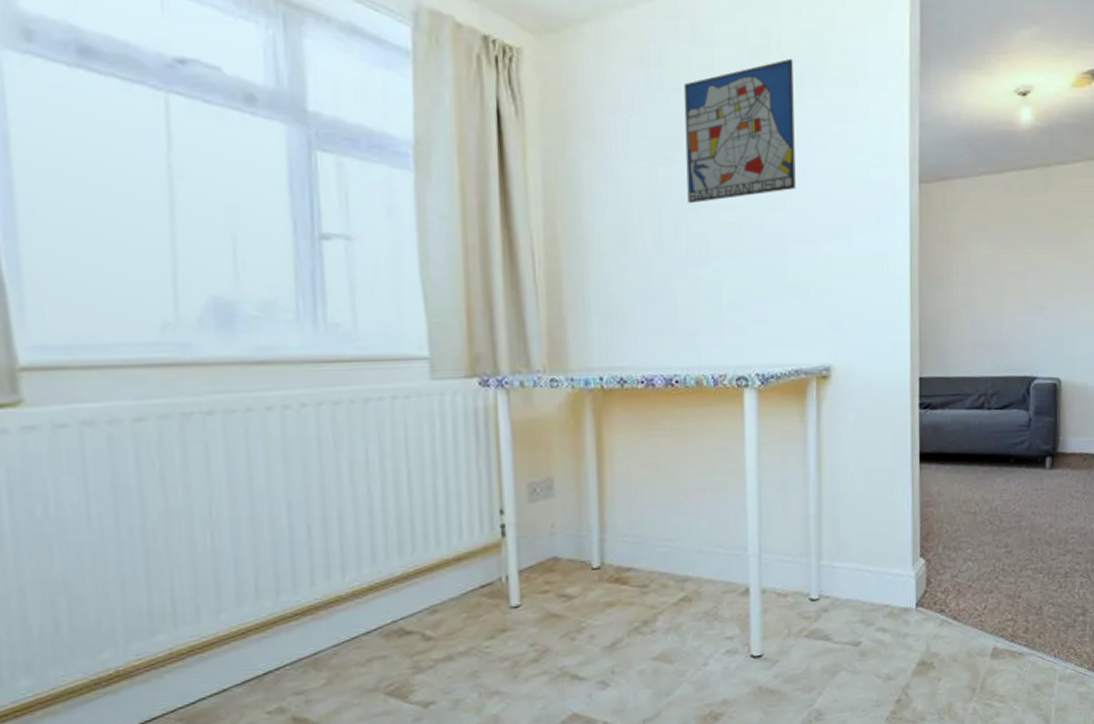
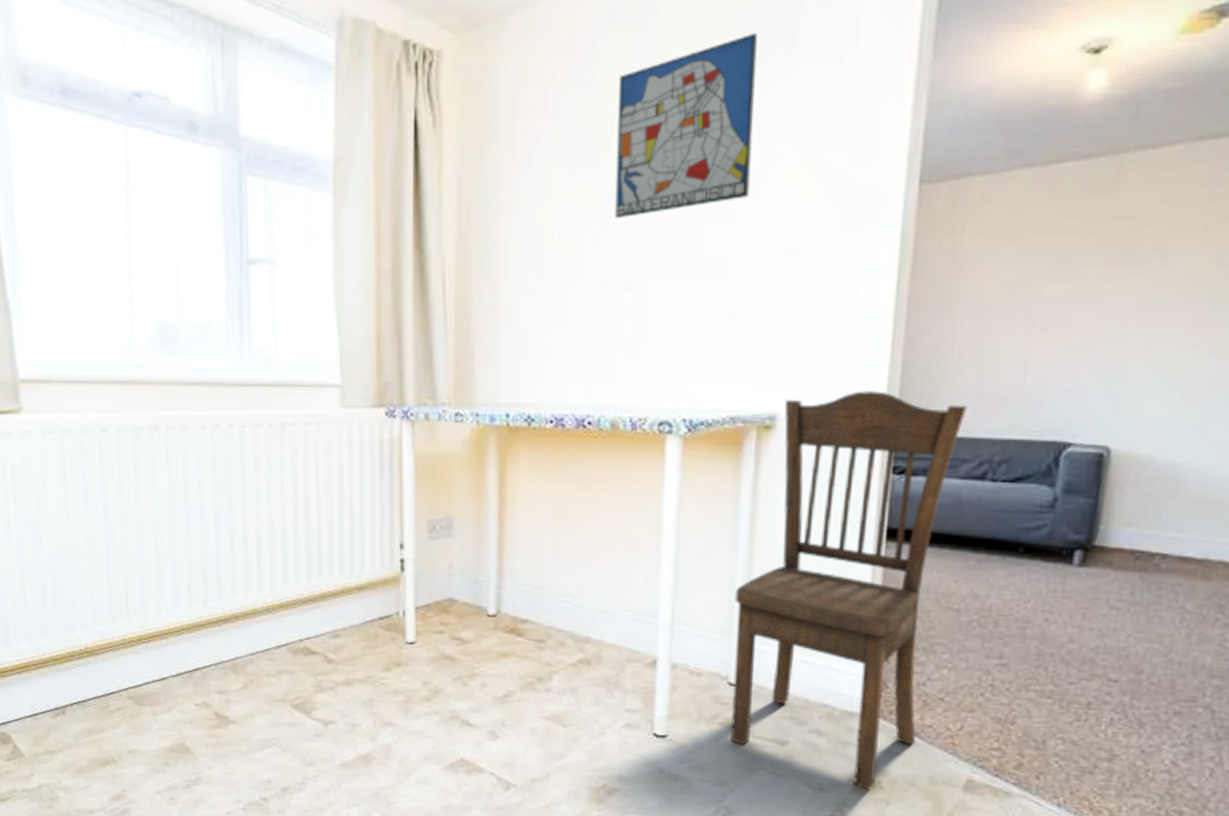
dining chair: none [809,343,966,672] -> present [730,391,967,790]

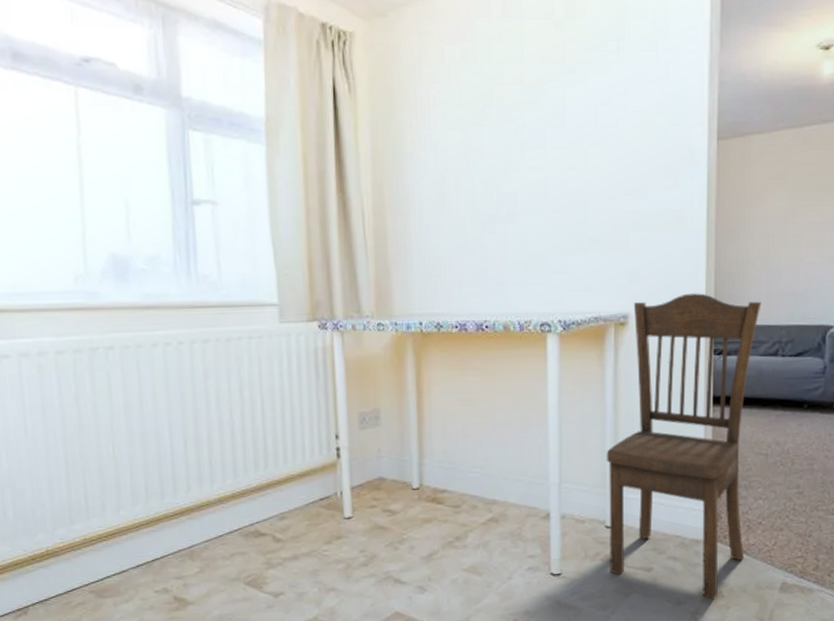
wall art: present [615,32,757,219] -> none [495,27,598,166]

